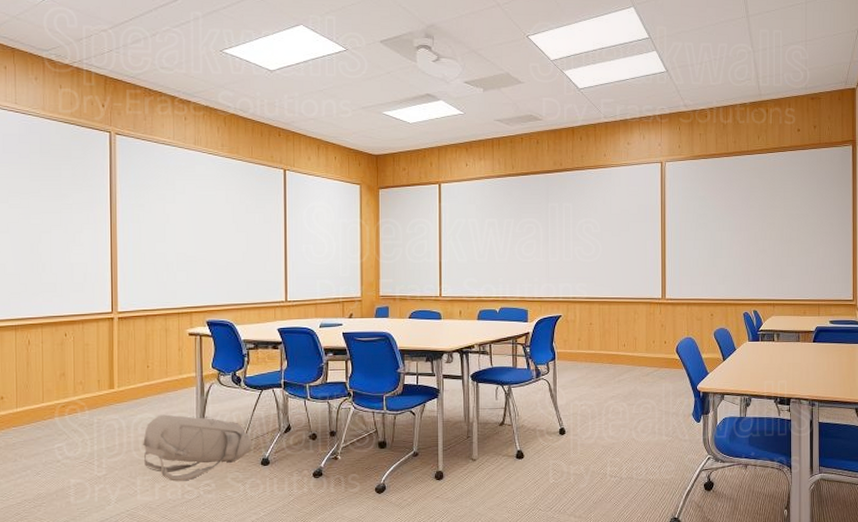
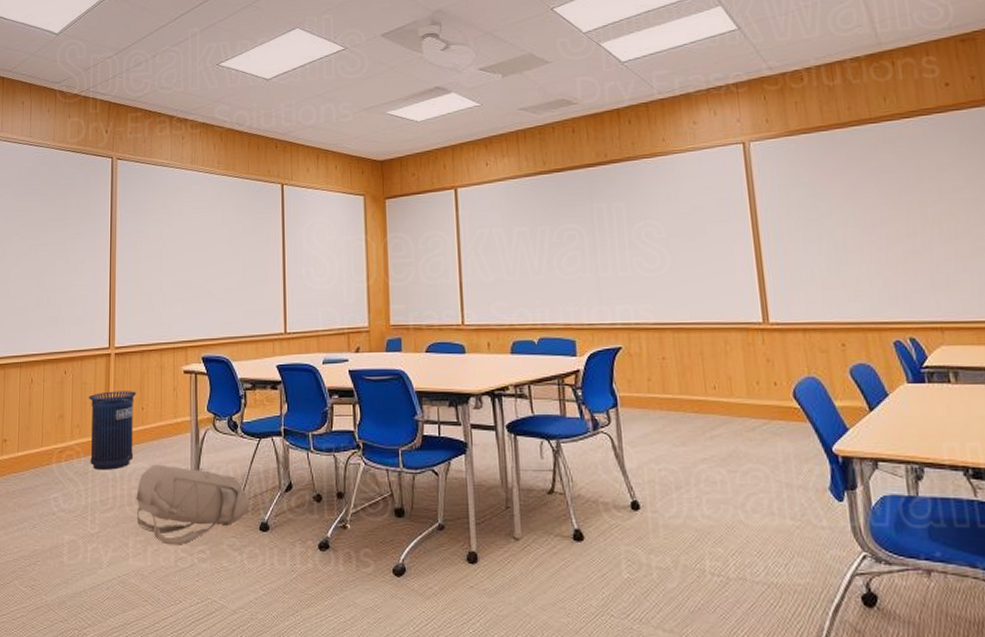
recycling bin: none [91,351,142,421] -> present [89,391,137,470]

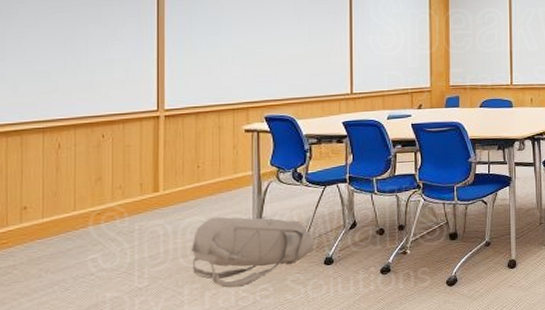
recycling bin: present [89,391,137,470] -> none [133,150,191,228]

